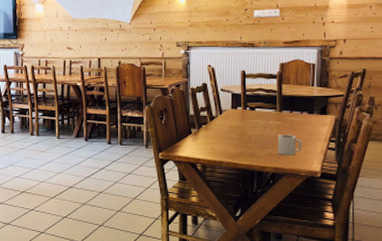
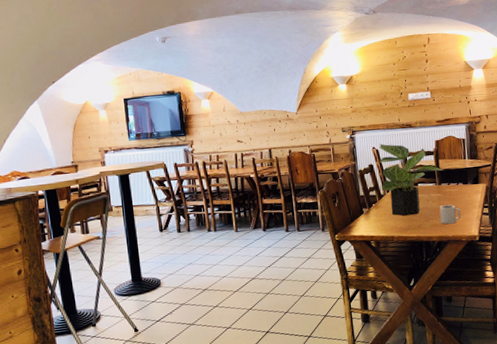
potted plant: none [214,62,288,142] -> present [379,144,445,217]

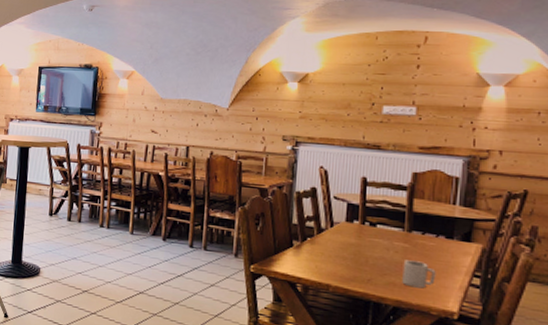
potted plant: present [379,144,445,217] -> none [324,163,420,265]

